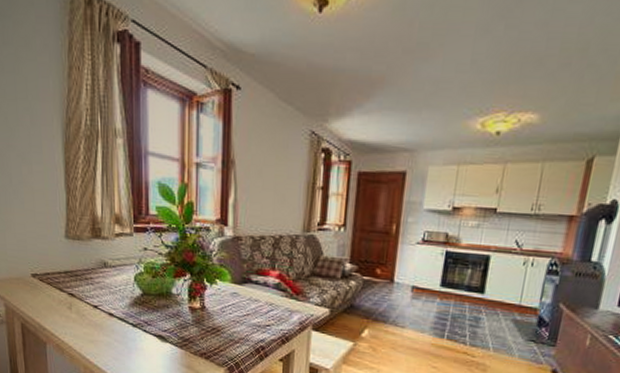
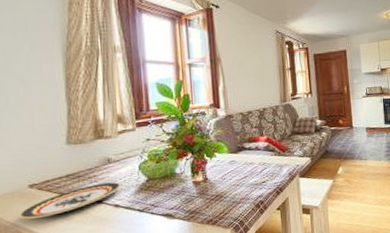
plate: none [23,286,116,310] -> present [19,182,121,220]

